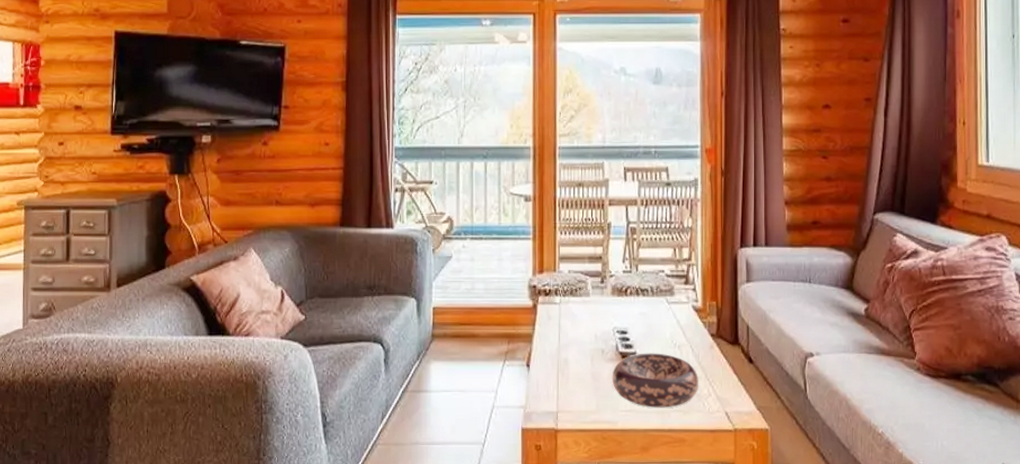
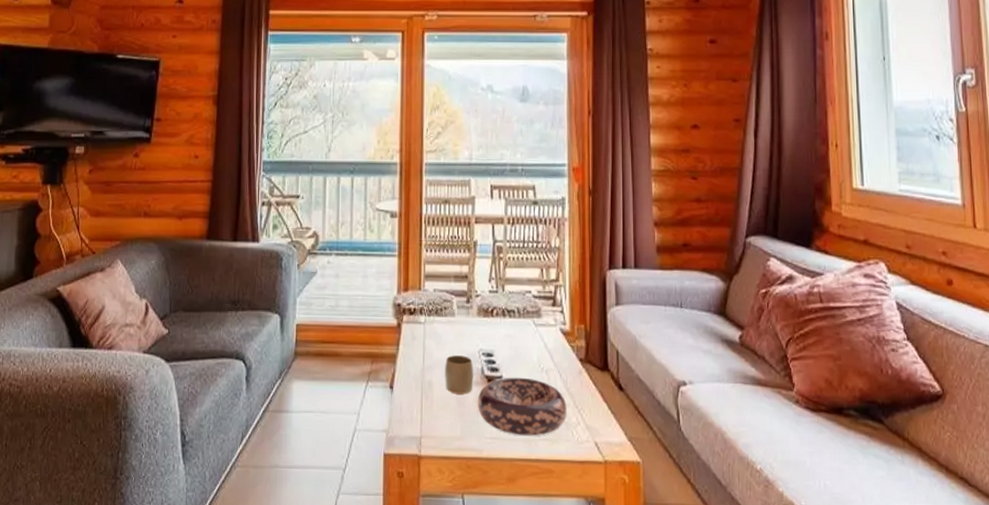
mug: none [580,334,608,370] -> present [445,355,474,394]

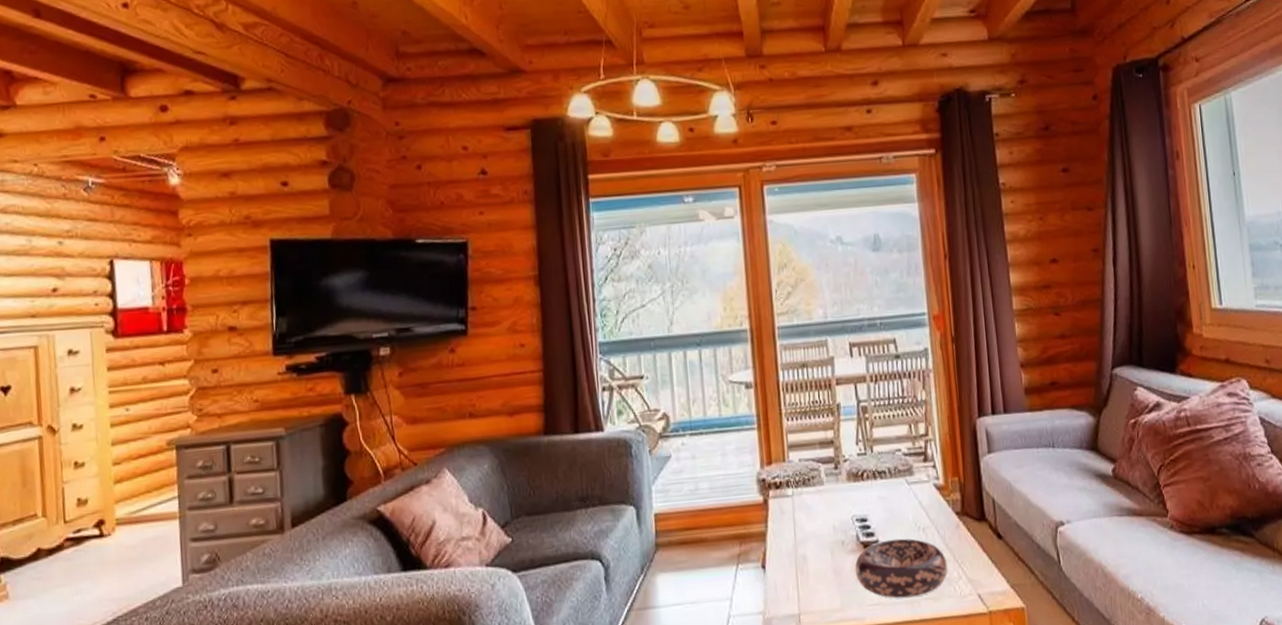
mug: present [445,355,474,394] -> none [818,524,849,565]

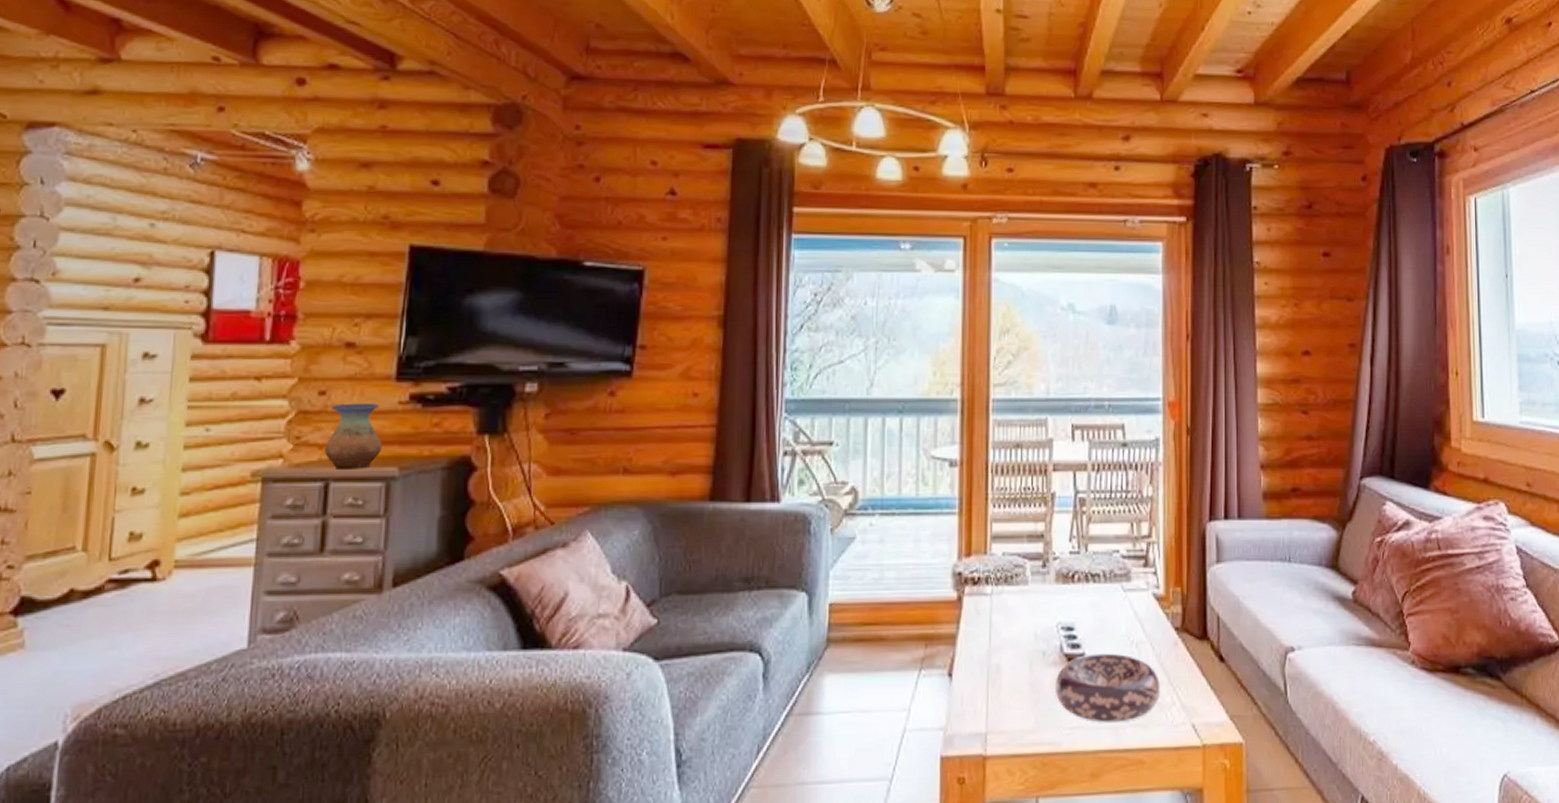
vase: none [222,376,269,435] -> present [323,403,382,471]

